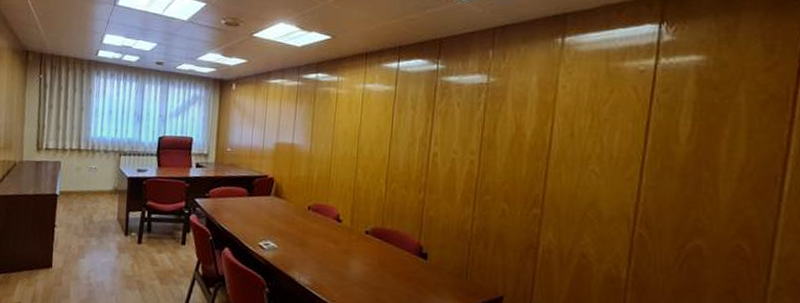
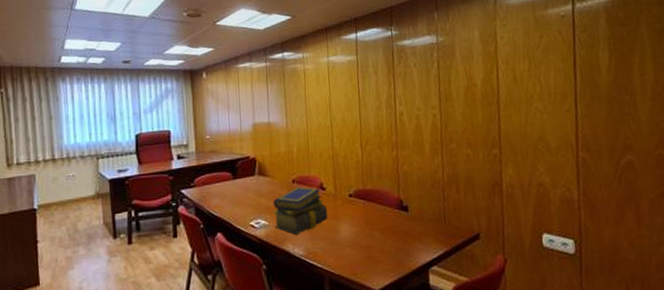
stack of books: none [283,214,341,263] -> present [273,186,328,235]

